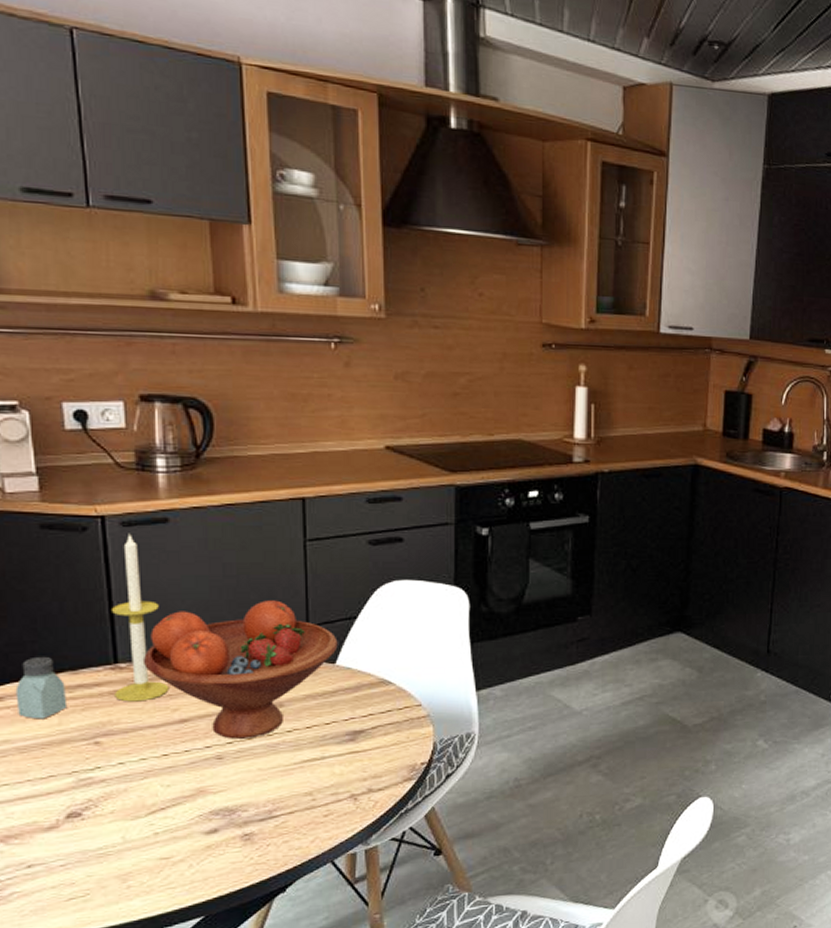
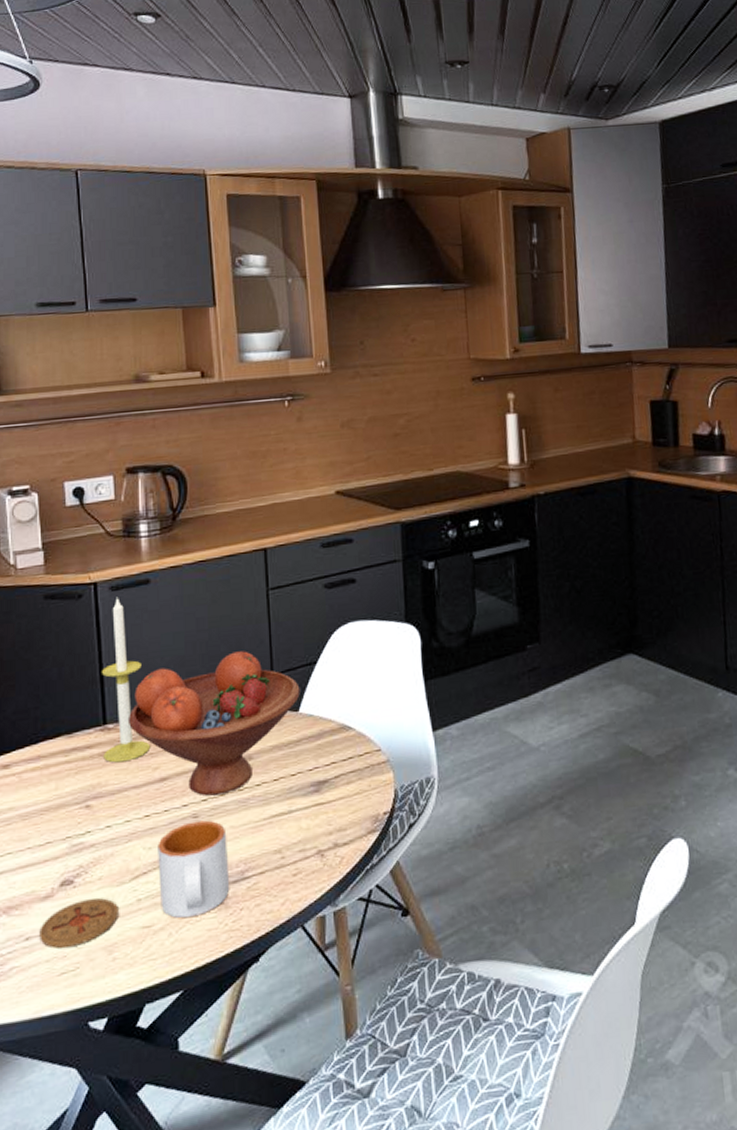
saltshaker: present [15,656,68,720] -> none [20,721,63,785]
coaster: none [43,830,133,876] -> present [39,897,118,949]
mug: none [177,762,255,852] -> present [158,820,229,918]

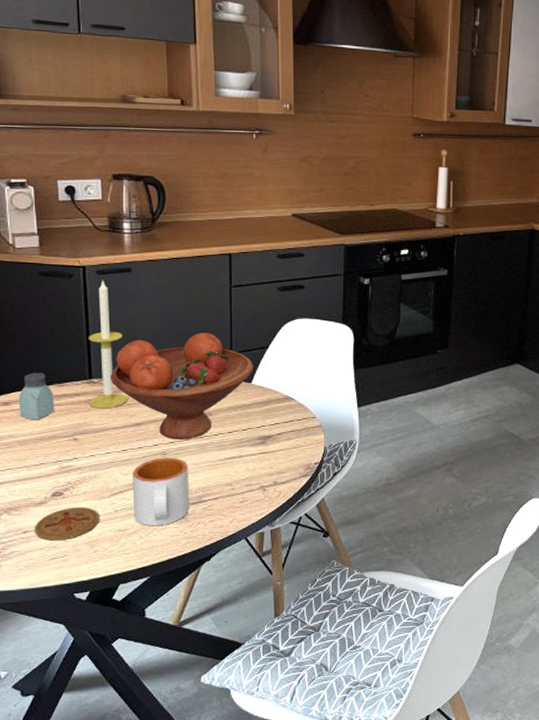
saltshaker: none [20,721,63,785] -> present [18,372,55,420]

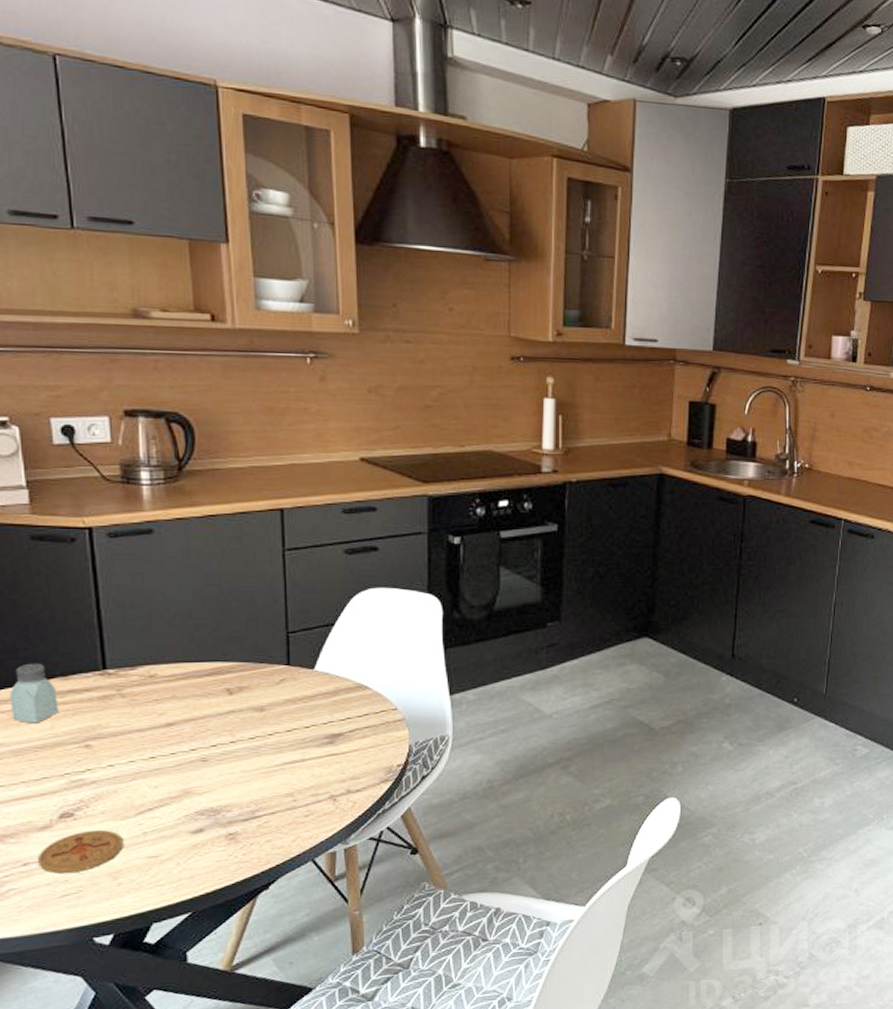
candle: present [89,279,129,409] -> none [100,544,156,707]
fruit bowl: present [110,333,254,440] -> none [130,608,316,742]
mug: present [132,457,189,527] -> none [164,764,239,851]

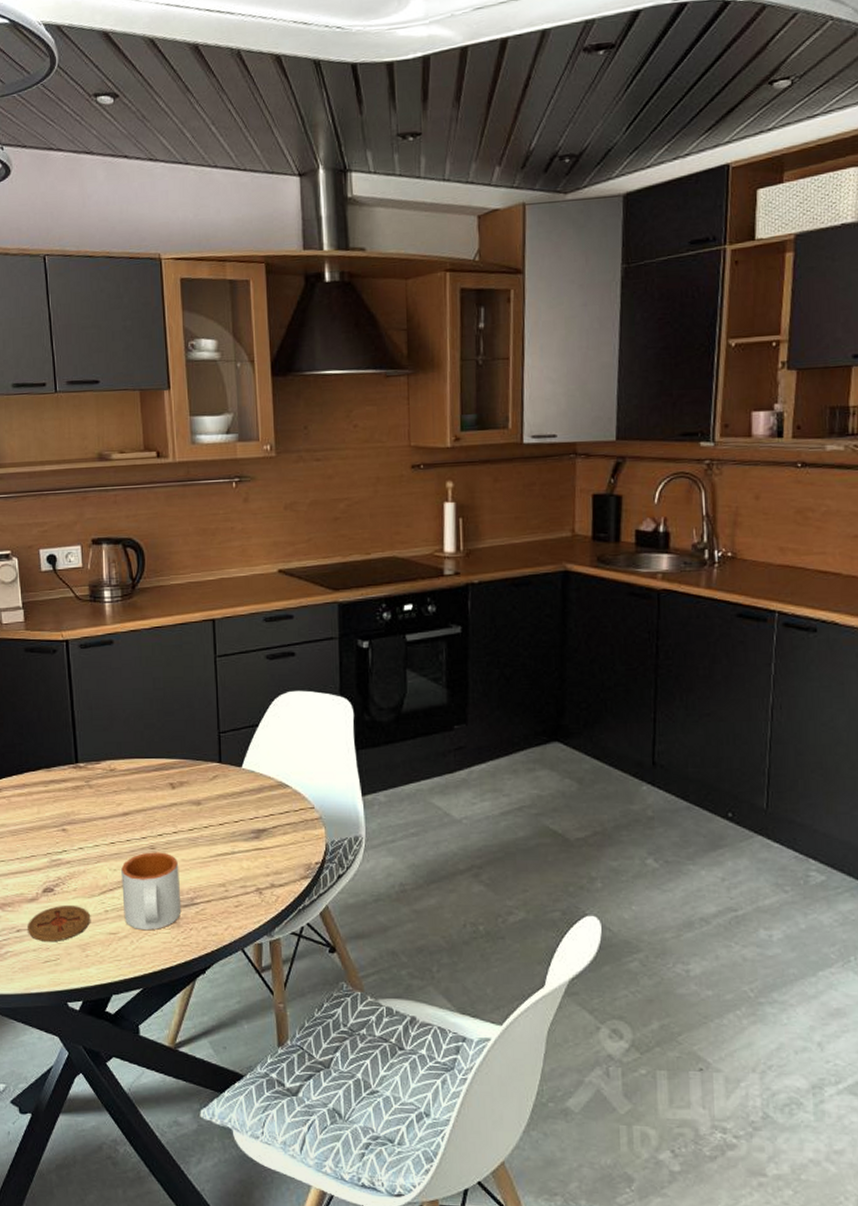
saltshaker: present [9,663,59,724] -> none [9,756,44,808]
mug: none [164,764,239,851] -> present [121,852,181,931]

